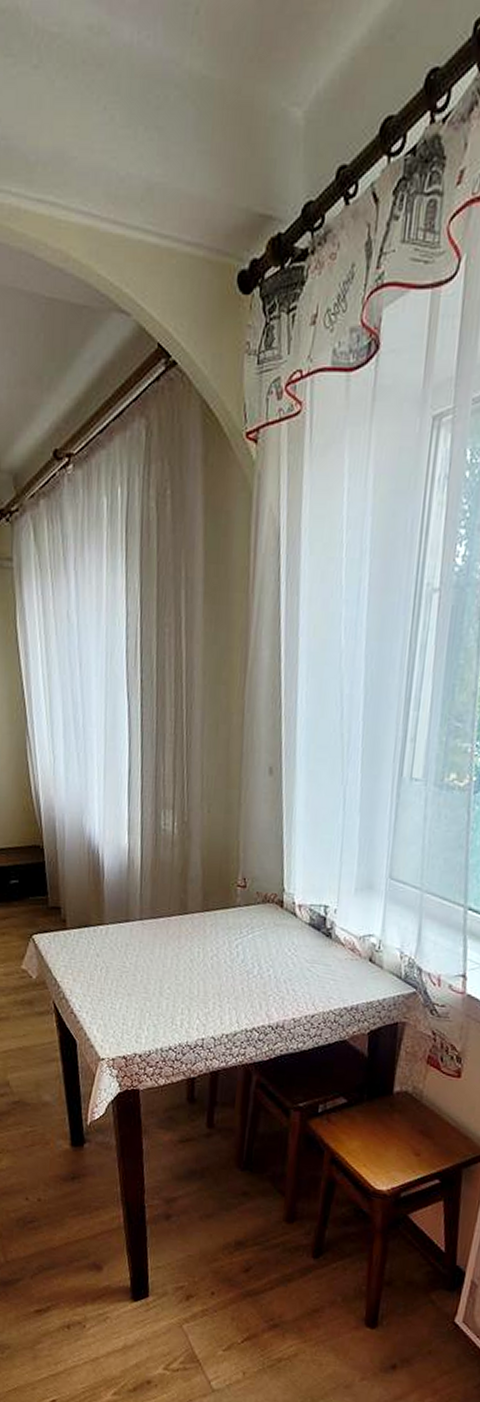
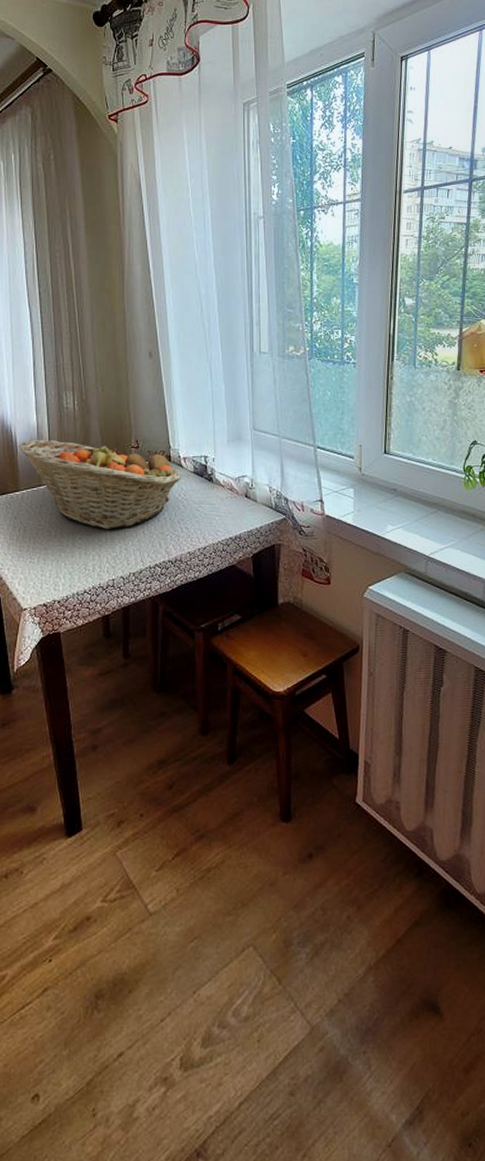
fruit basket: none [106,864,295,982] -> present [19,439,182,530]

